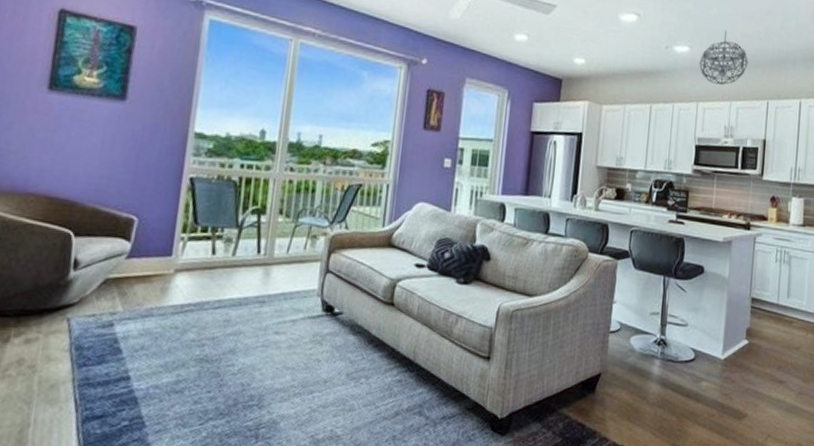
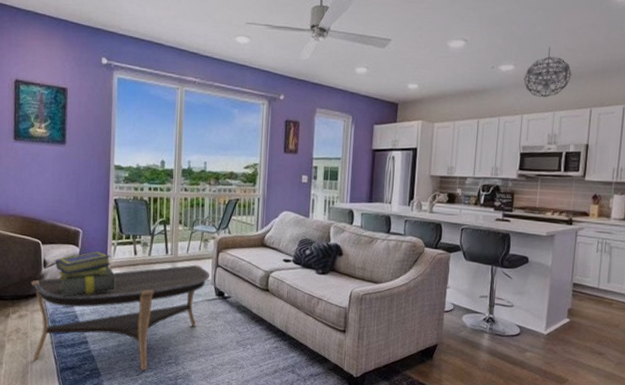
coffee table: none [39,269,316,418] -> present [31,264,210,371]
stack of books: none [92,248,181,313] -> present [56,251,115,297]

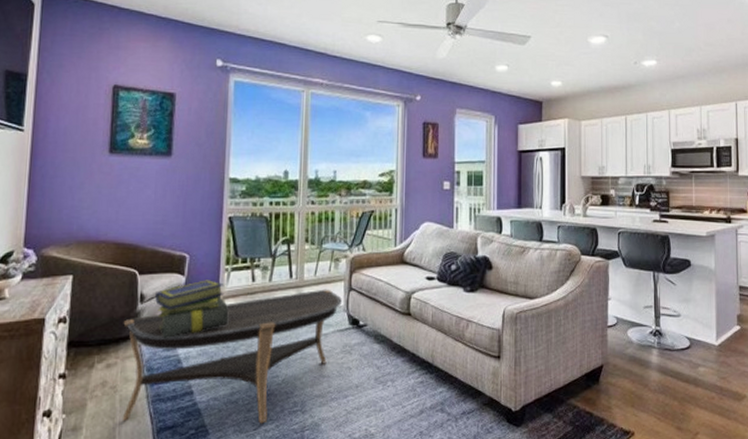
pendant light: present [523,46,572,97] -> none [667,41,714,92]

